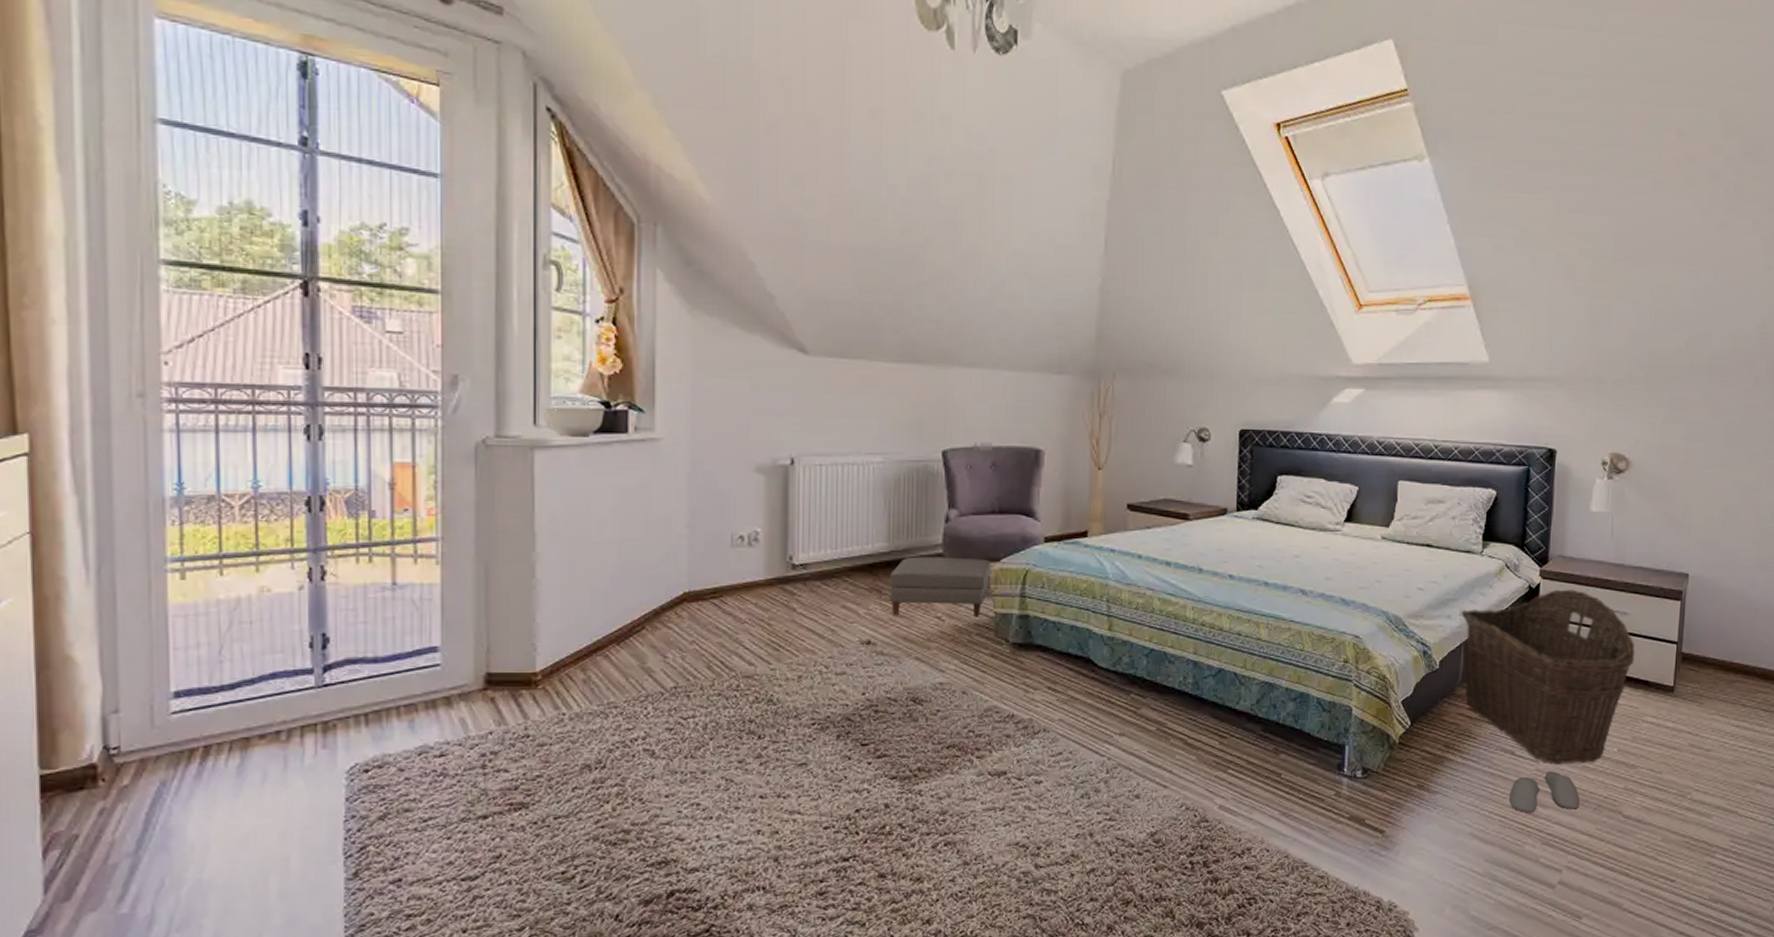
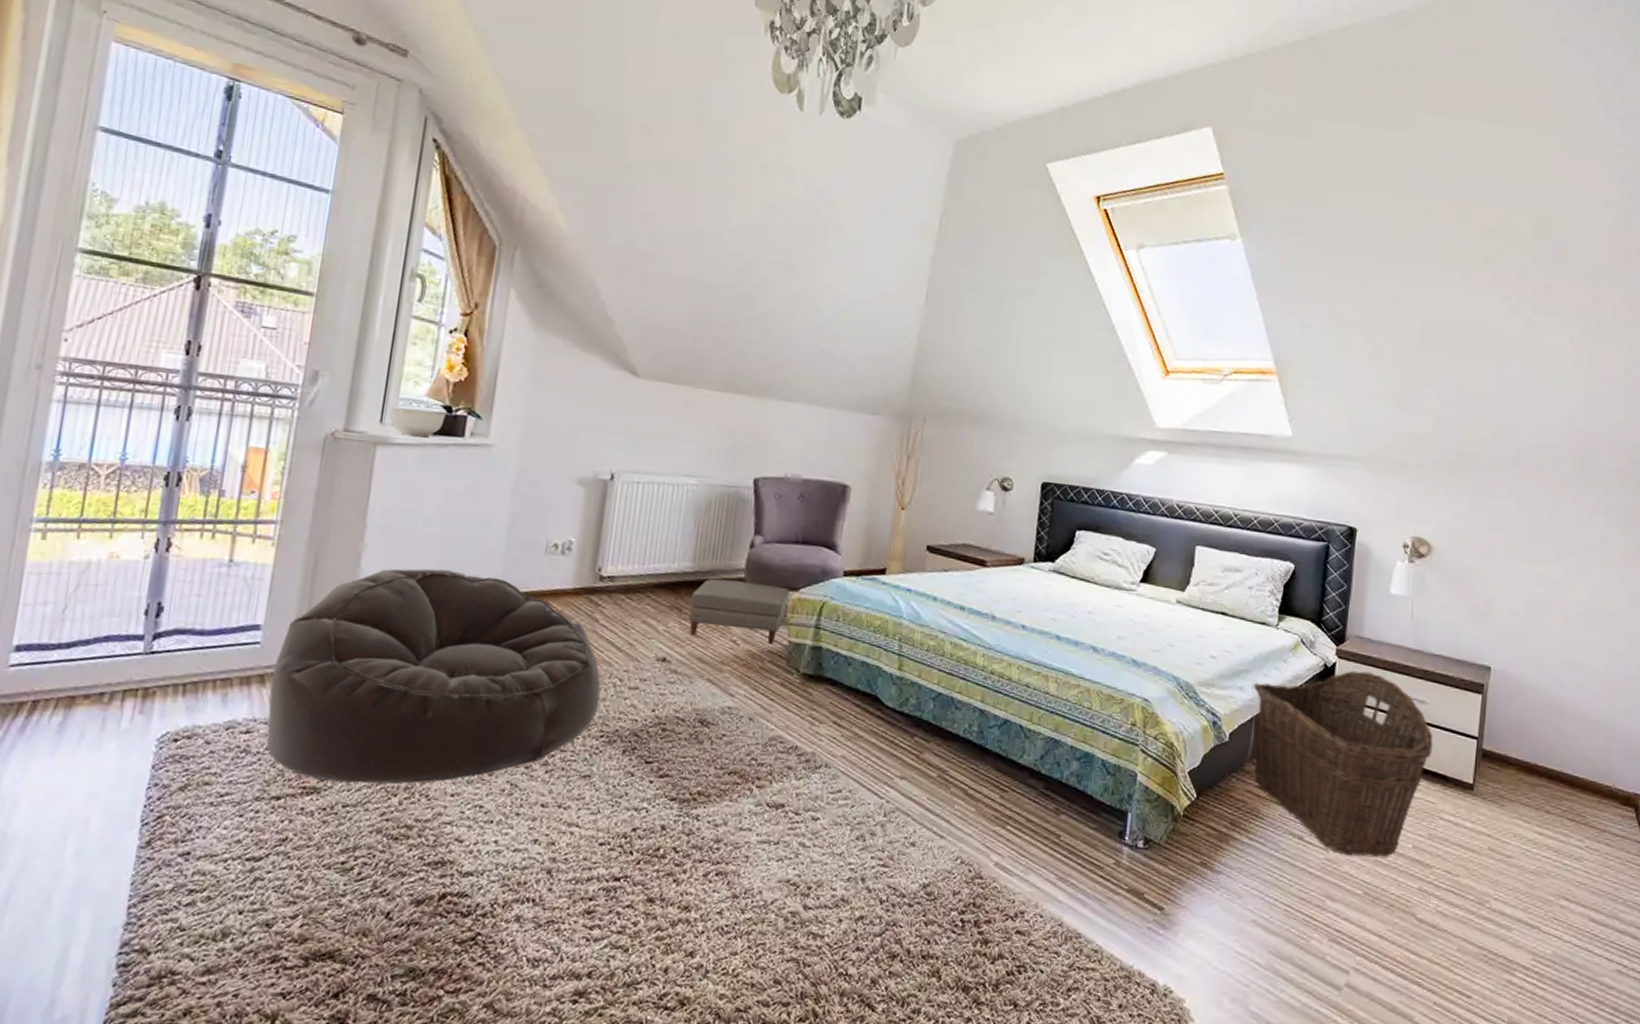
beanbag: none [458,573,807,795] -> present [266,568,601,785]
slippers: present [1509,771,1580,814] -> none [1296,862,1371,906]

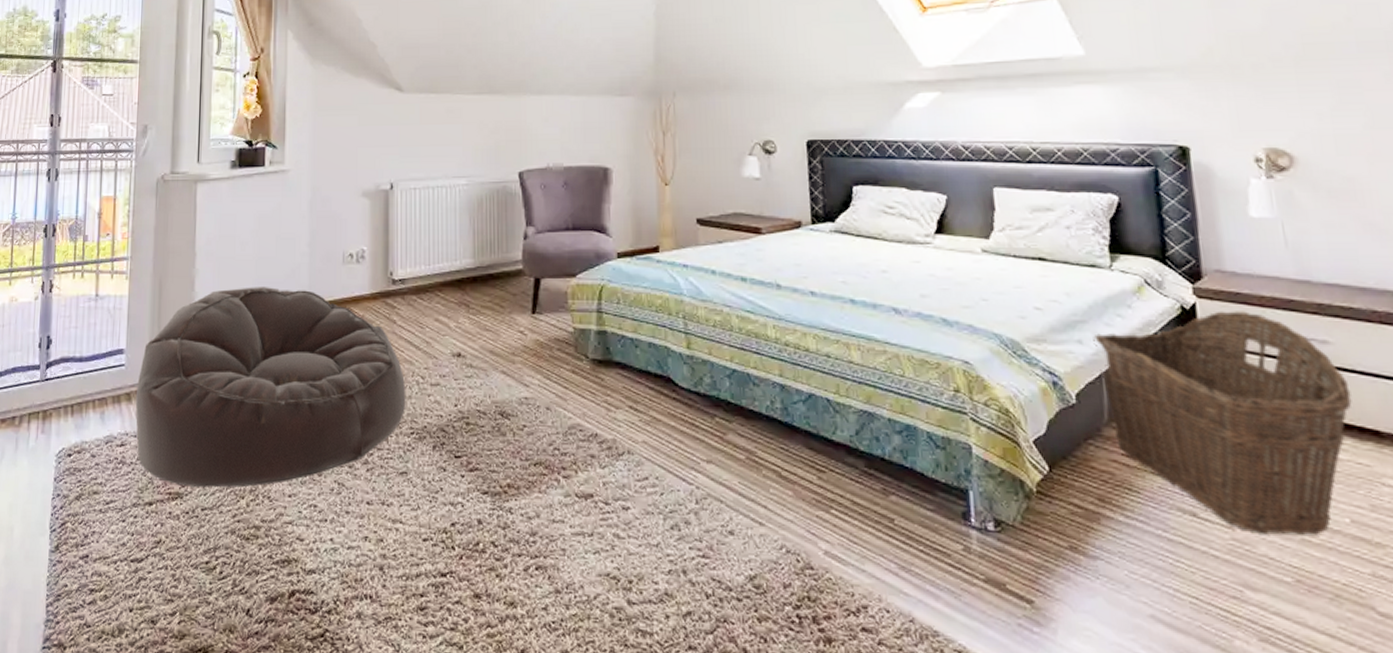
bowl: present [390,407,445,438] -> none [204,147,248,171]
ottoman: present [688,578,790,644] -> none [476,272,568,331]

